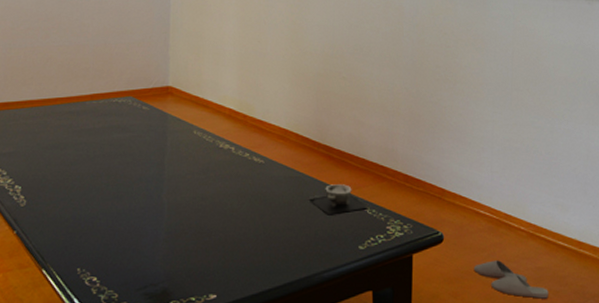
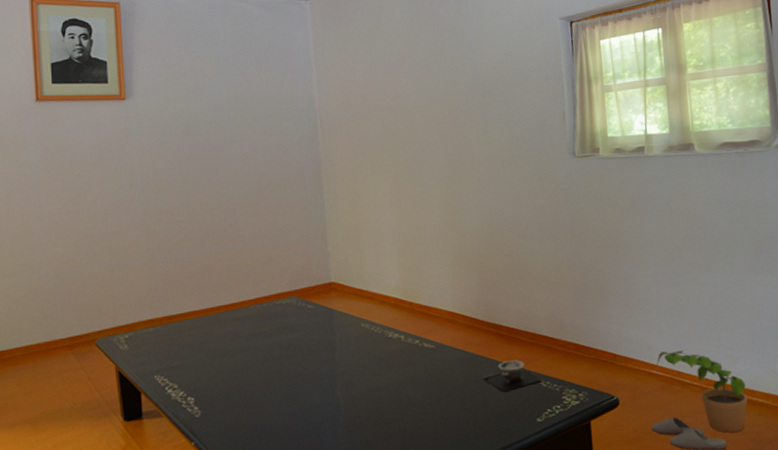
potted plant: none [484,192,574,282] -> present [656,351,748,433]

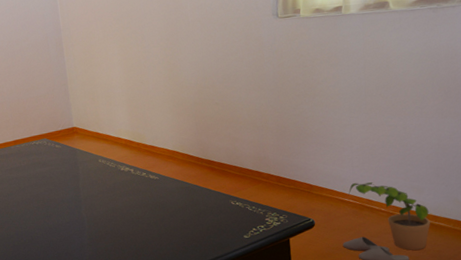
ashtray: present [482,360,543,392] -> none [198,189,249,215]

